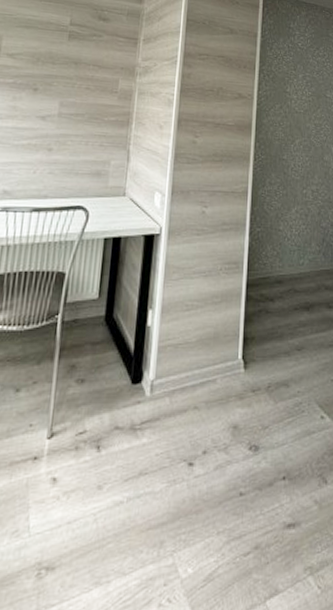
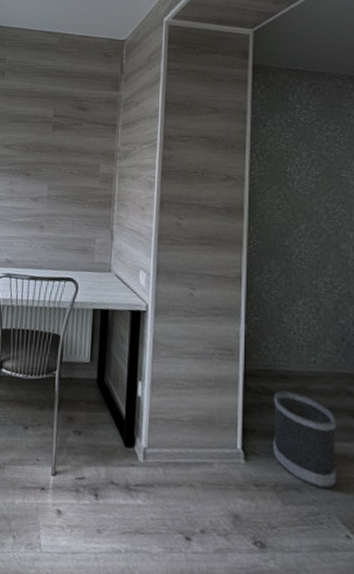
wastebasket: none [268,295,317,379] -> present [273,391,337,489]

